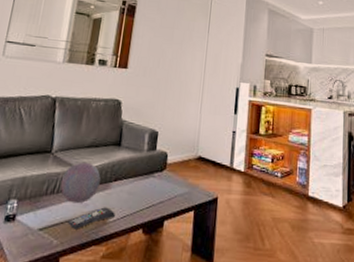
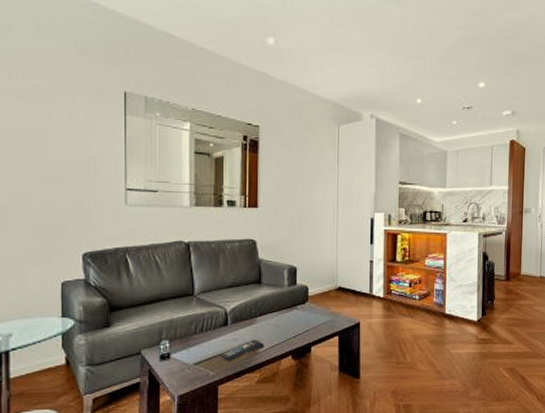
decorative ball: present [60,162,101,204] -> none [207,301,246,339]

